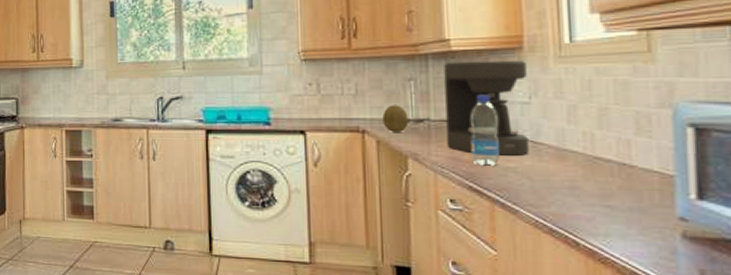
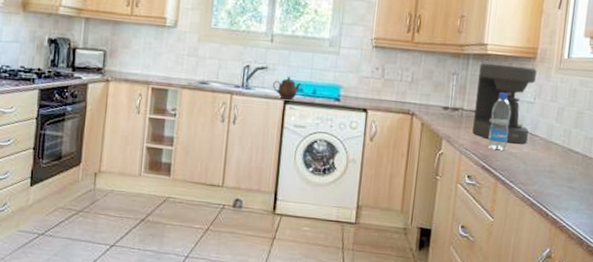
teapot: none [191,103,222,128] -> present [273,76,301,100]
fruit: present [382,105,409,132] -> none [428,94,448,117]

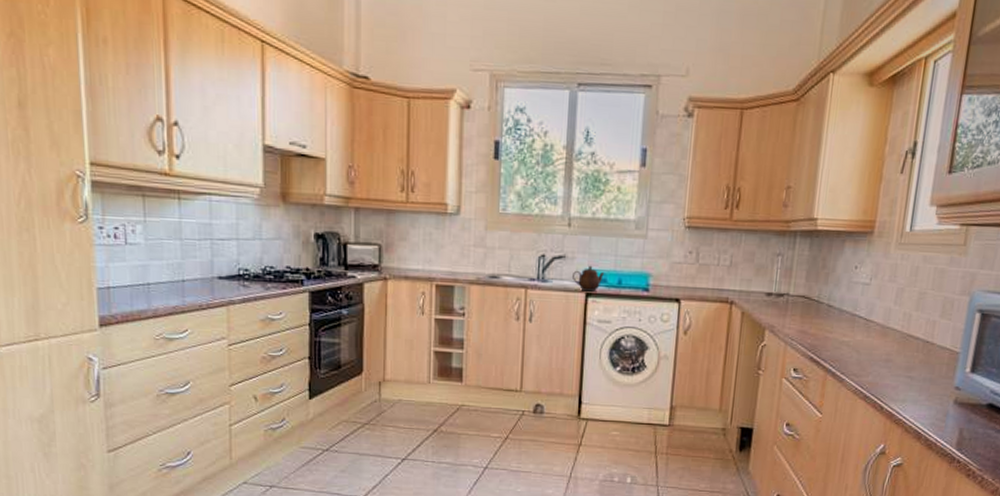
coffee maker: present [472,63,537,144] -> none [799,240,874,331]
bottle: present [487,92,512,151] -> none [816,274,844,340]

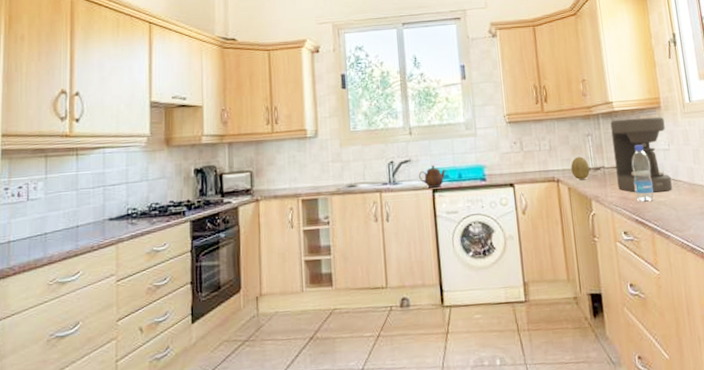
fruit: none [749,278,772,305] -> present [571,156,590,180]
coffee maker: none [799,240,874,331] -> present [610,116,672,193]
bottle: none [816,274,844,340] -> present [631,145,654,202]

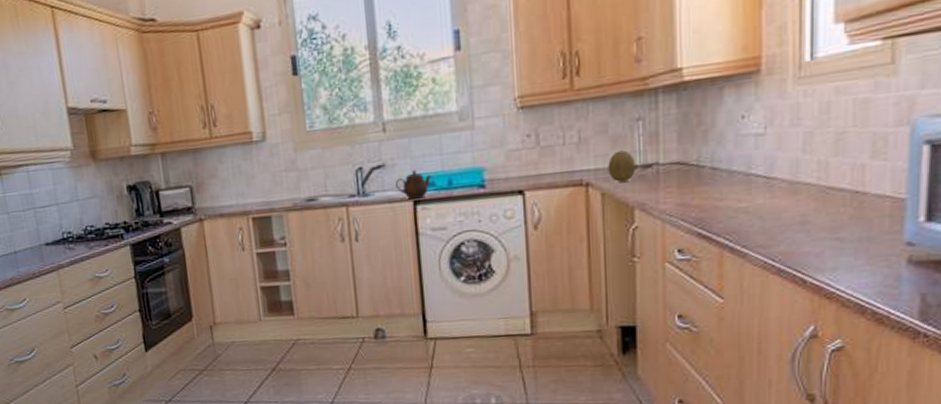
coffee maker: present [610,116,672,193] -> none [675,85,763,198]
bottle: present [631,145,654,202] -> none [701,129,732,210]

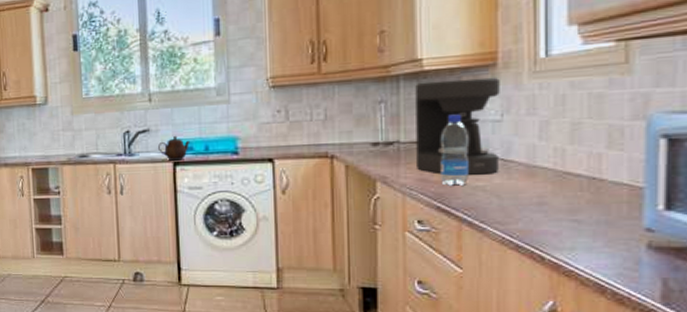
fruit: present [608,150,636,182] -> none [352,128,378,156]
coffee maker: none [675,85,763,198] -> present [415,77,500,175]
bottle: none [701,129,732,210] -> present [440,114,470,186]

